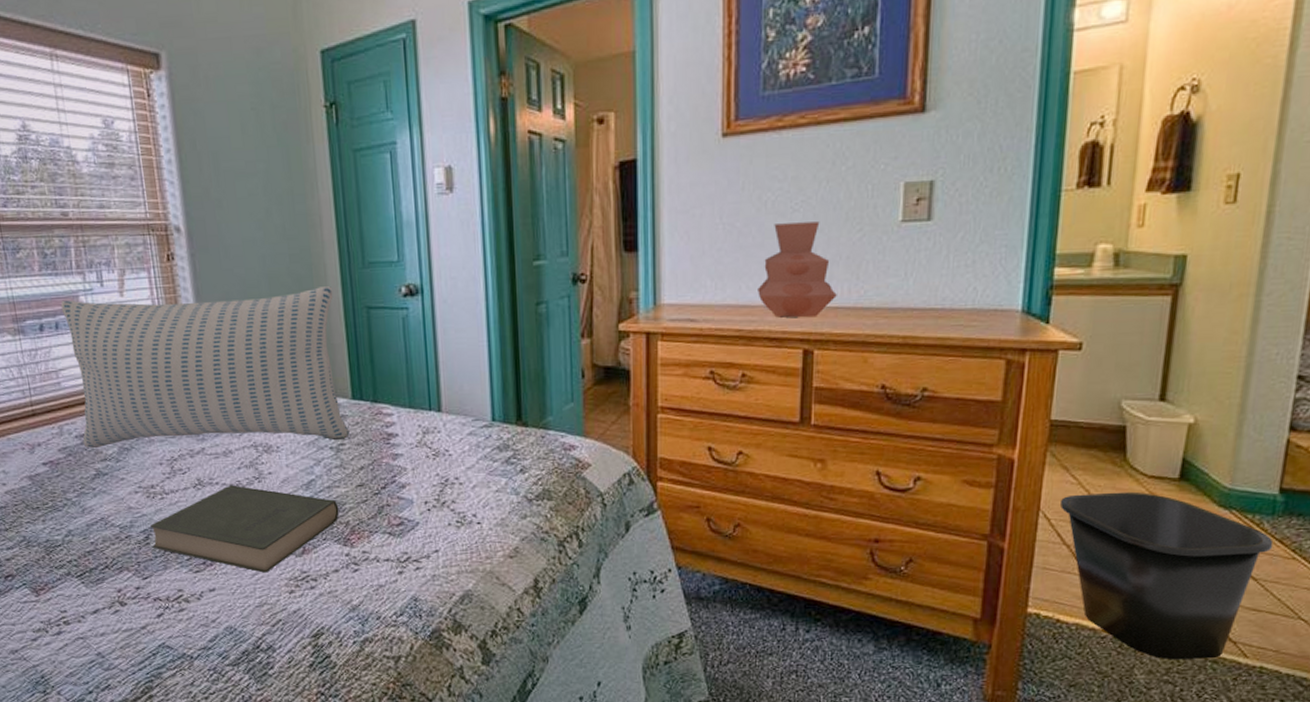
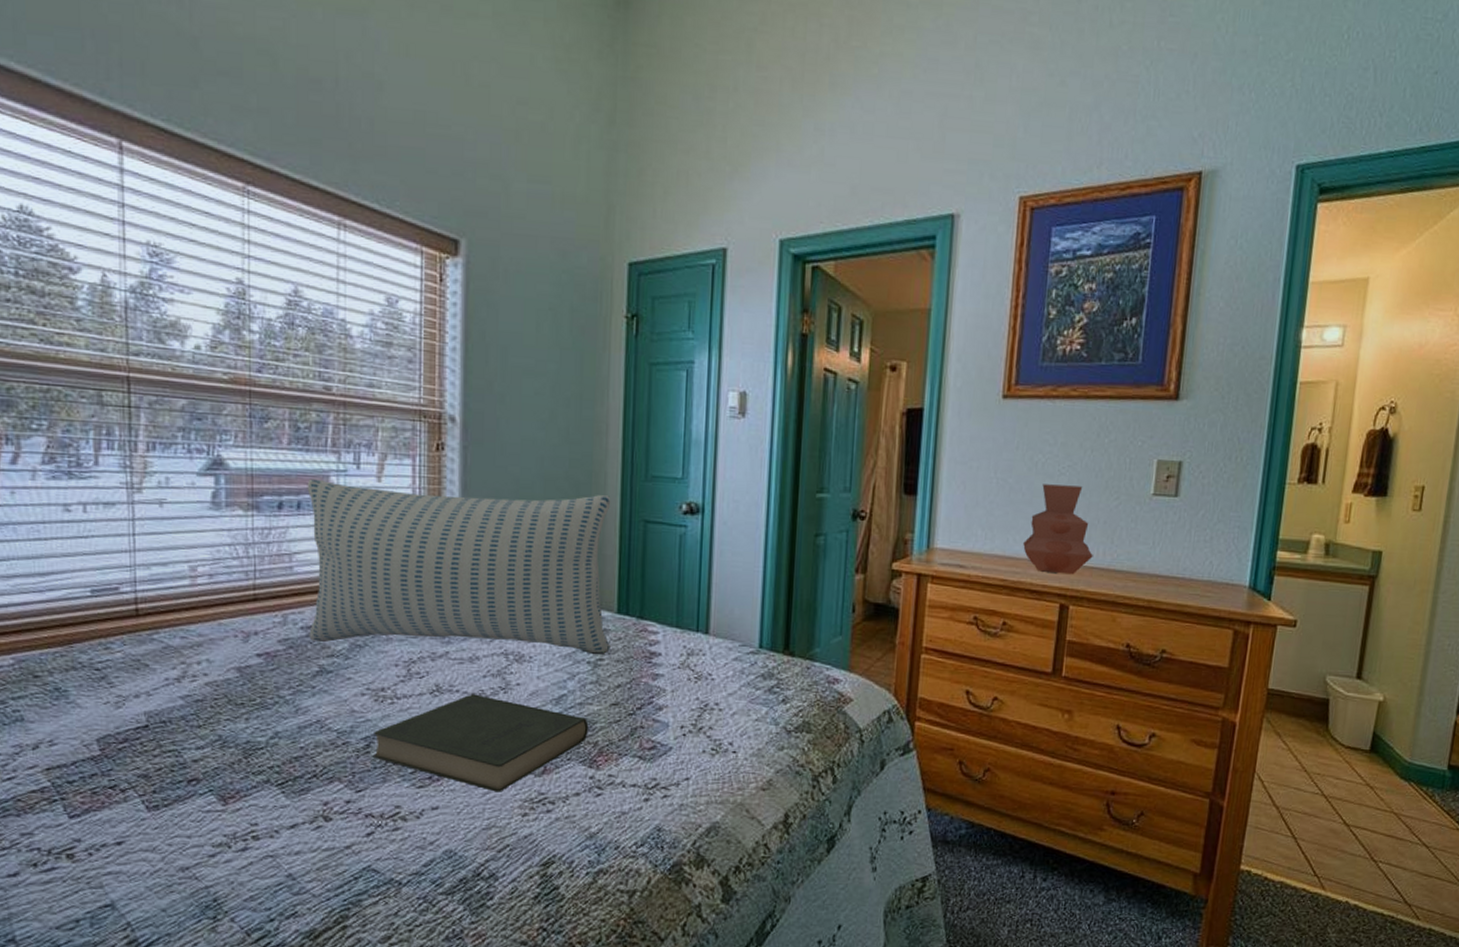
waste bin: present [1060,491,1274,660] -> none [1272,759,1443,920]

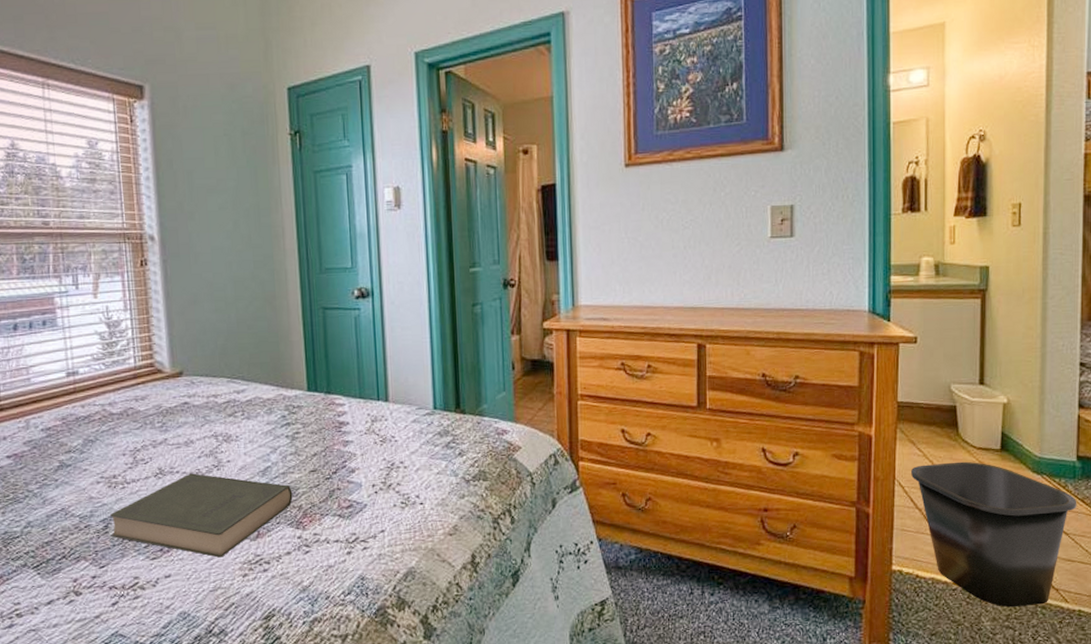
pillow: present [307,478,612,654] -> none [36,289,306,441]
vase: present [1023,484,1093,575] -> none [658,237,722,317]
waste bin: none [1272,759,1443,920] -> present [911,461,1077,608]

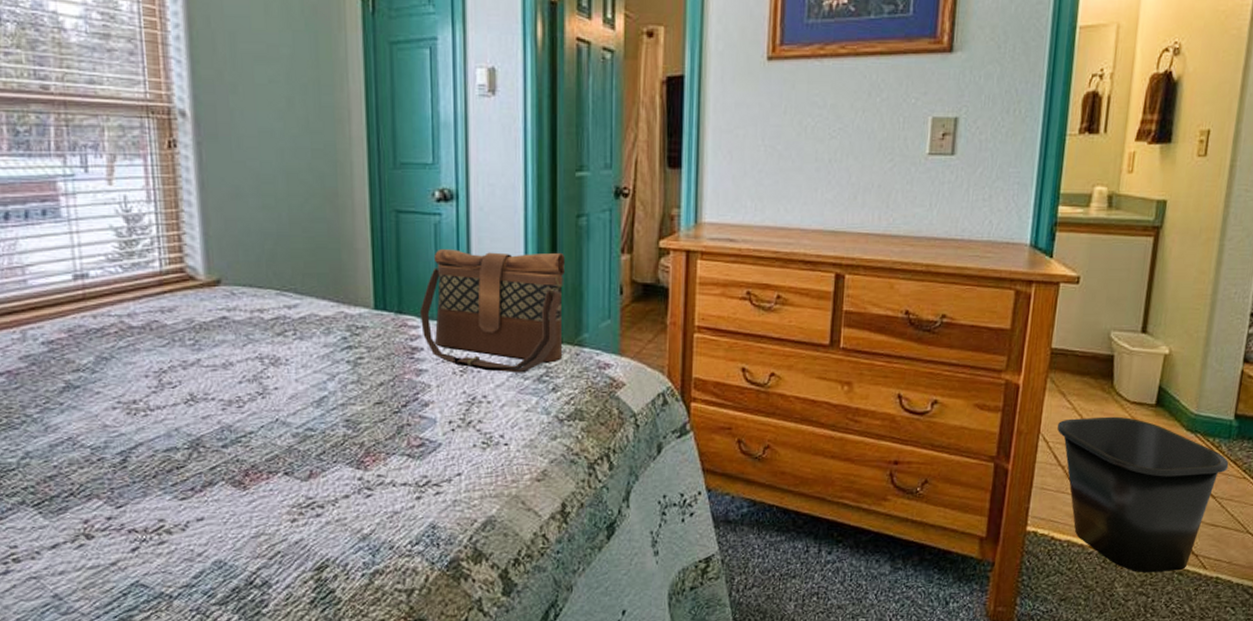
book: present [110,473,293,558] -> none [129,401,353,500]
shoulder bag: none [344,336,466,441] -> present [419,249,565,372]

